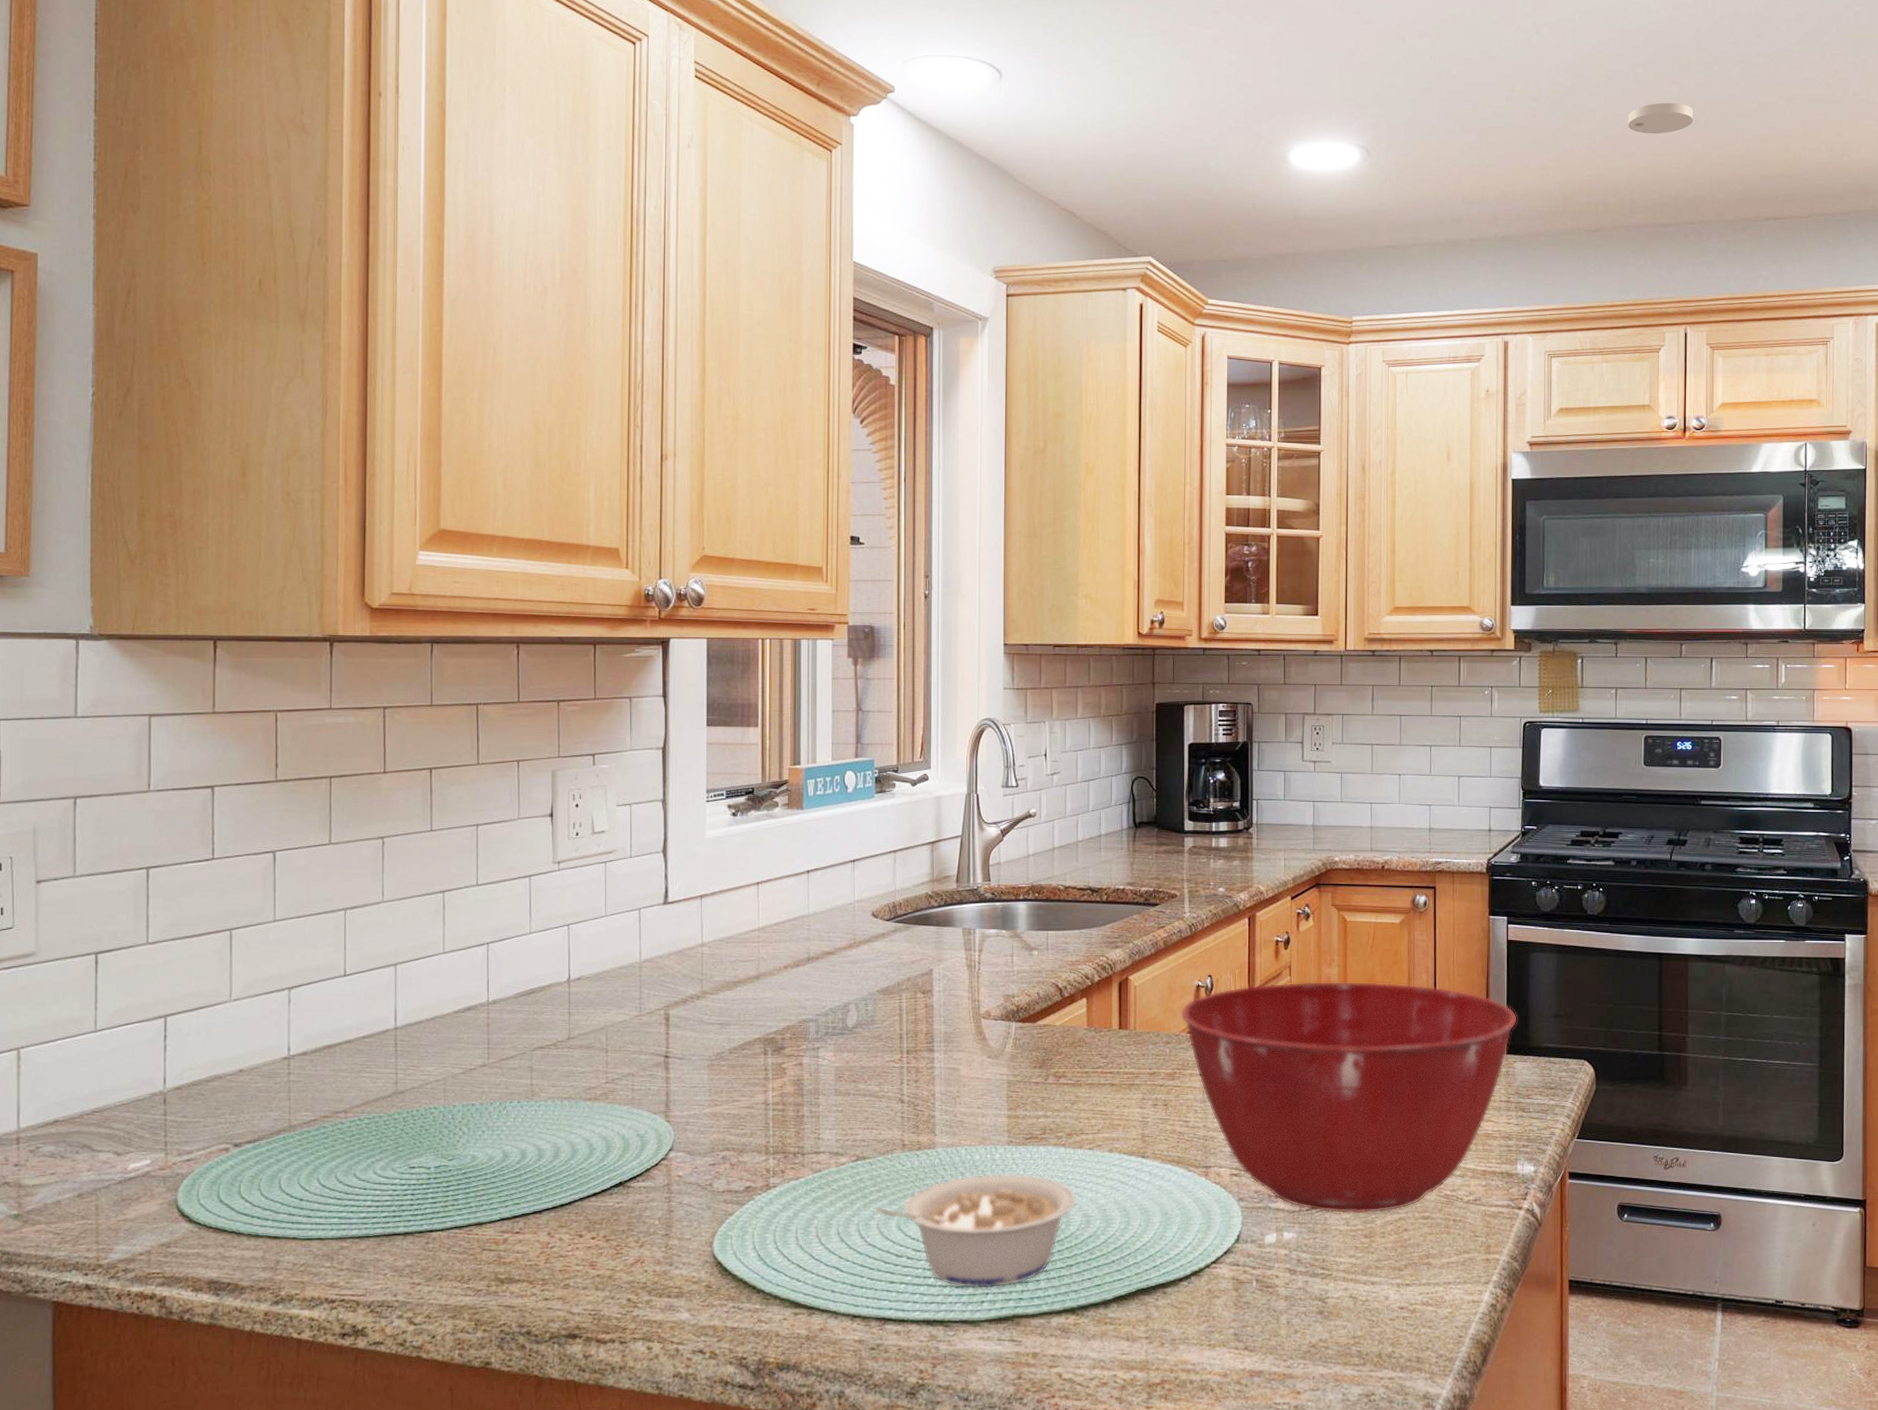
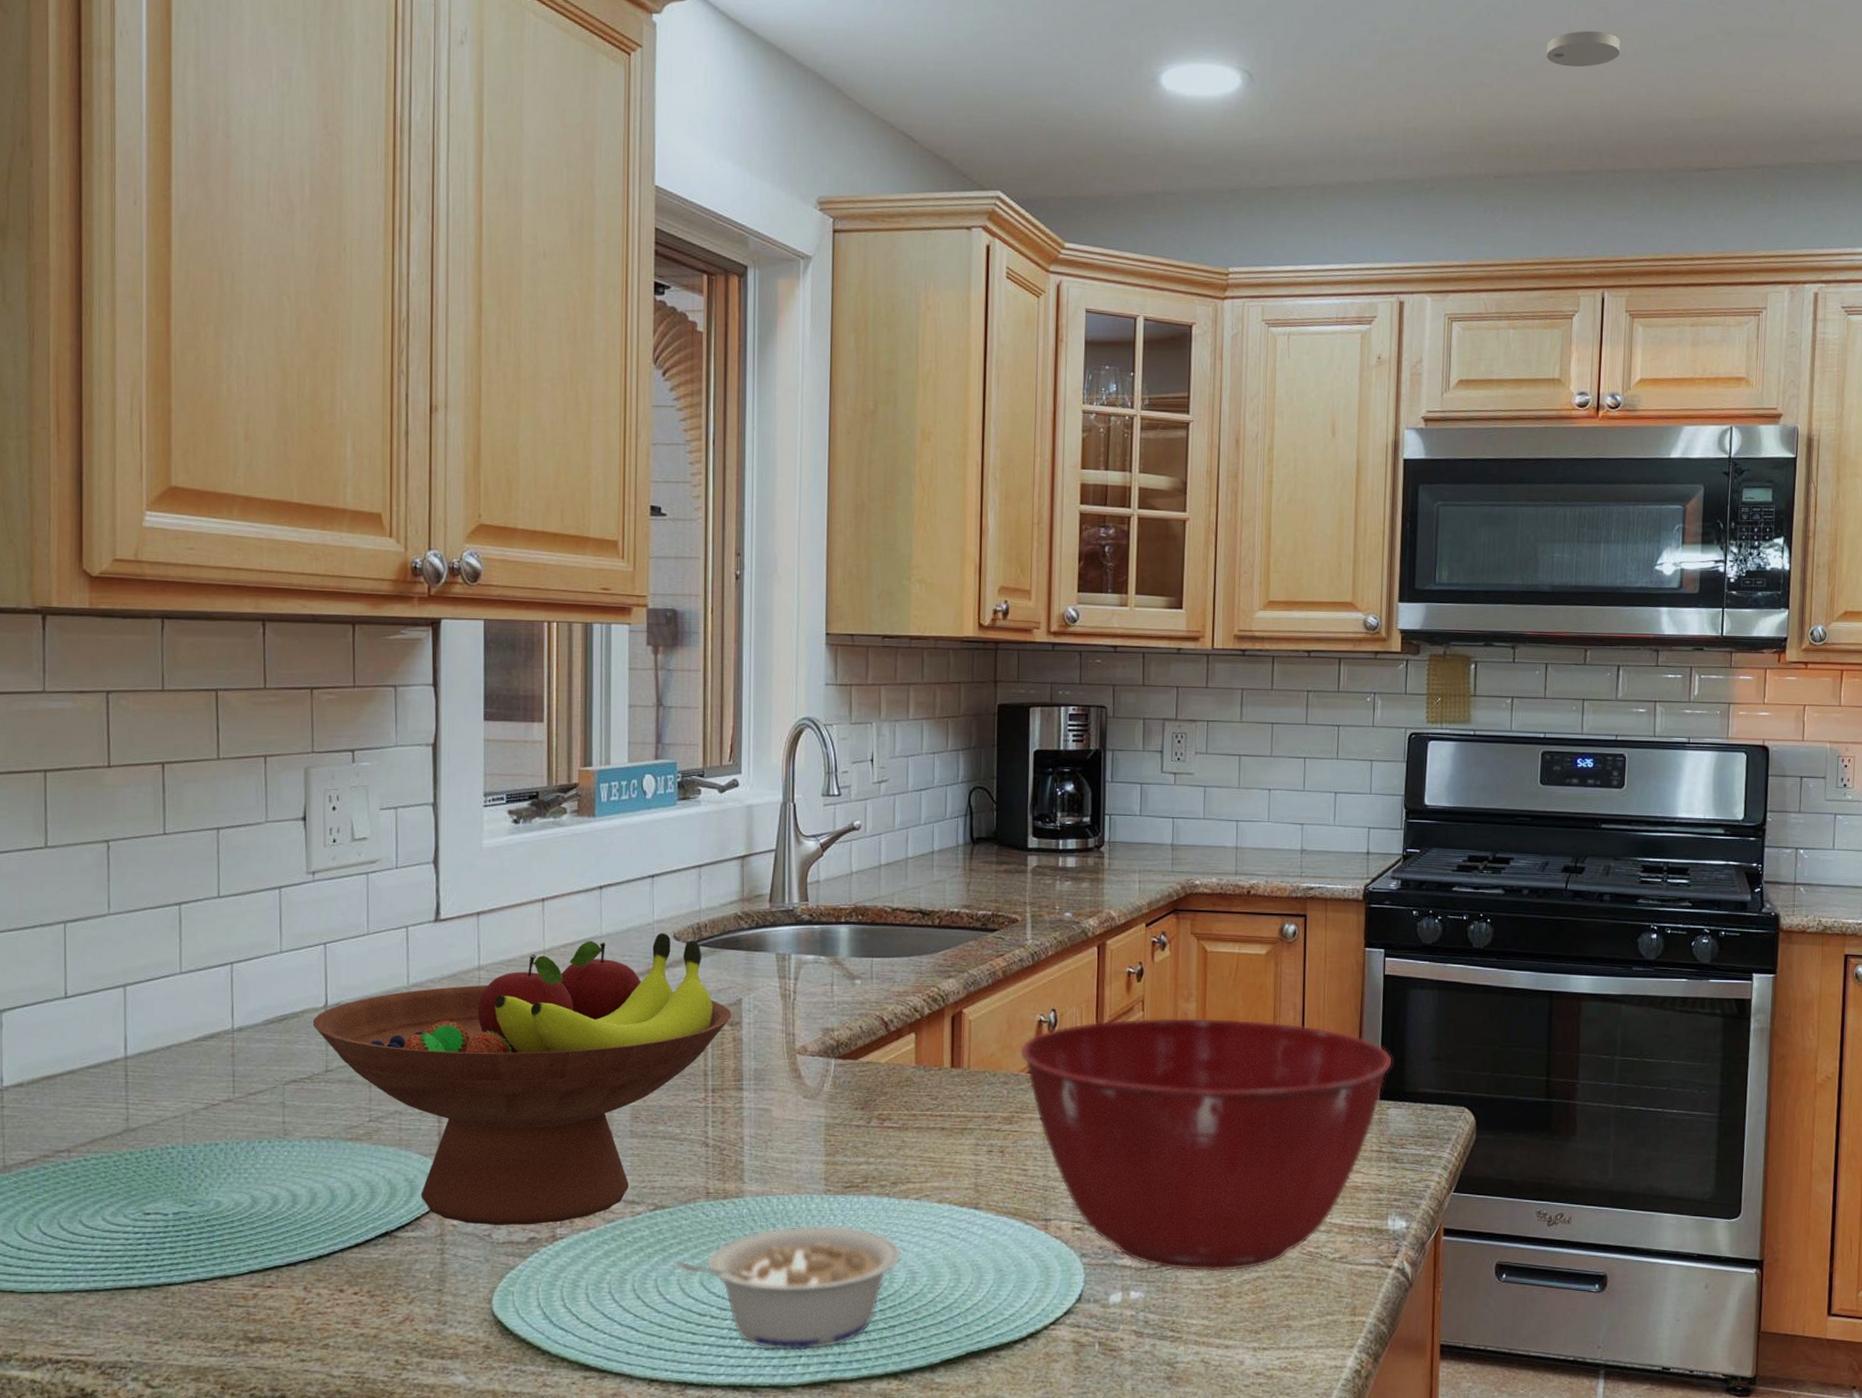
fruit bowl: none [557,911,924,1176] -> present [312,933,732,1226]

